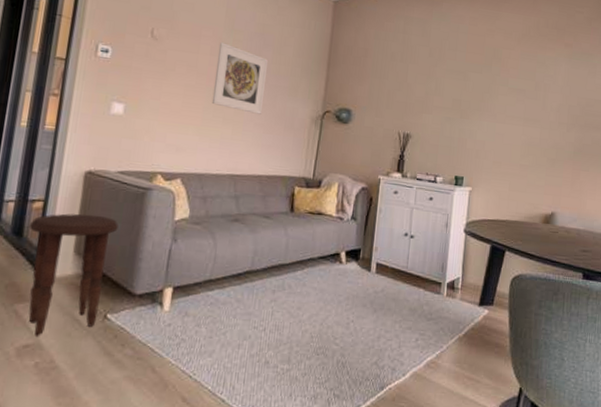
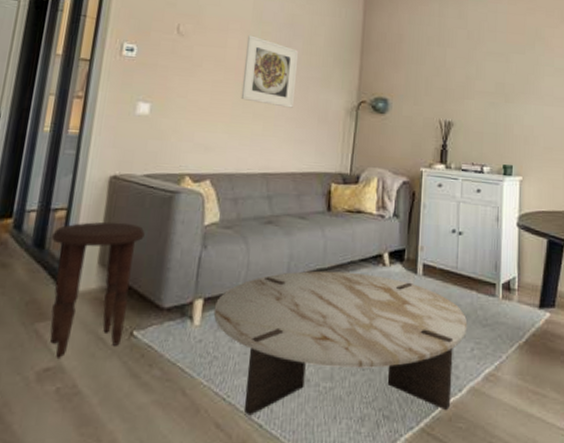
coffee table: none [182,266,414,392] -> present [213,271,468,416]

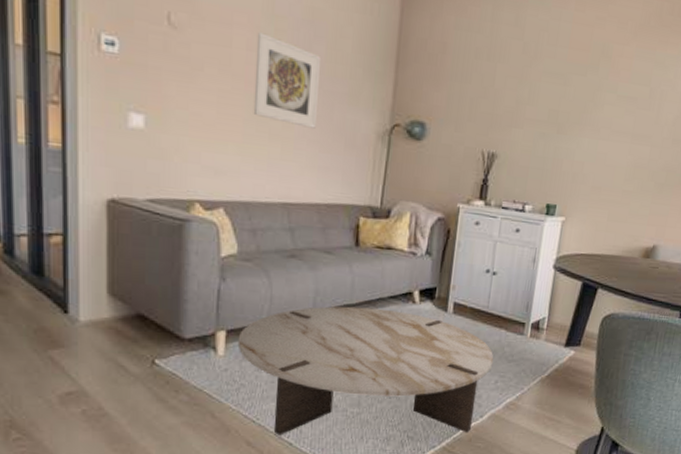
side table: present [50,221,145,358] -> none [49,249,155,383]

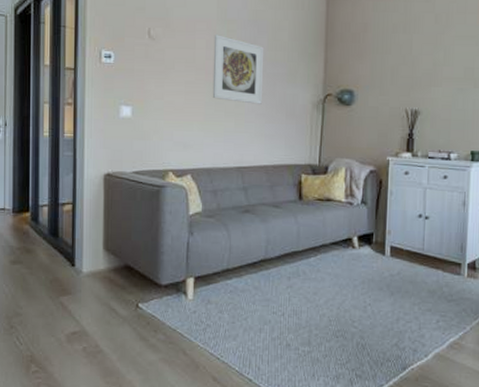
coffee table: present [237,306,494,435] -> none [204,253,434,373]

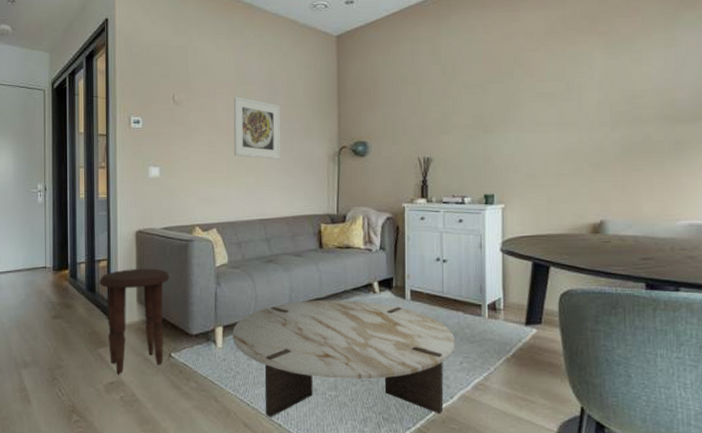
side table: none [62,213,139,325] -> present [99,268,169,375]
coffee table: none [204,253,434,373] -> present [232,300,456,417]

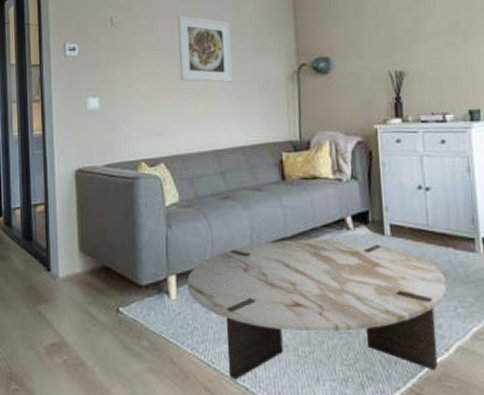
side table: present [99,268,169,375] -> none [36,211,114,334]

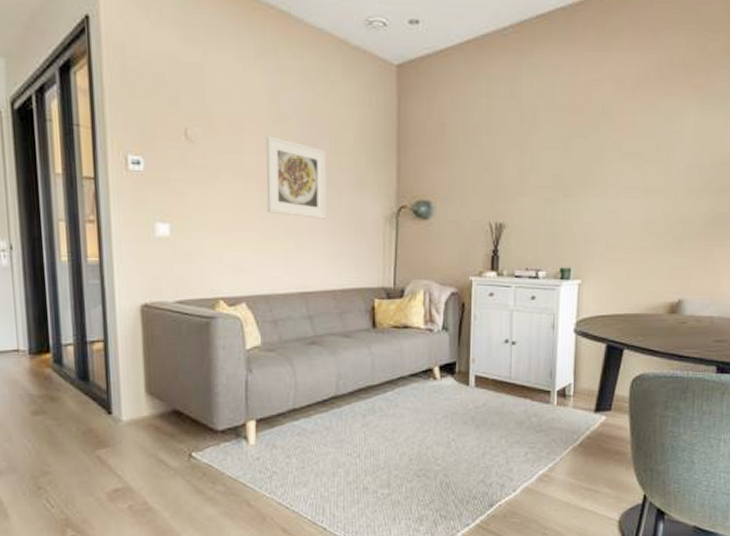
coffee table: present [187,239,448,380] -> none [267,387,522,521]

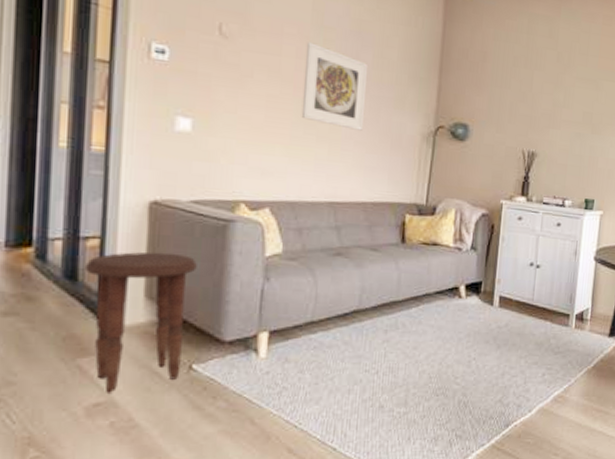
side table: none [93,351,187,480] -> present [84,252,197,393]

